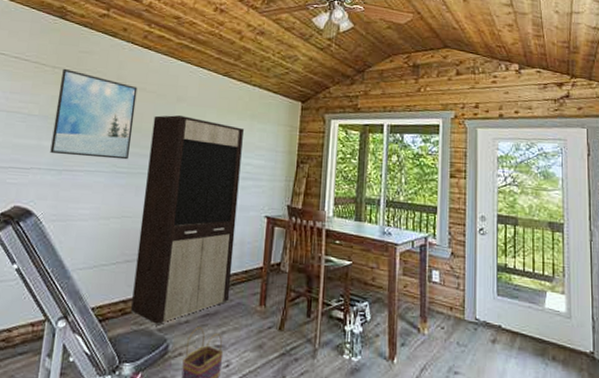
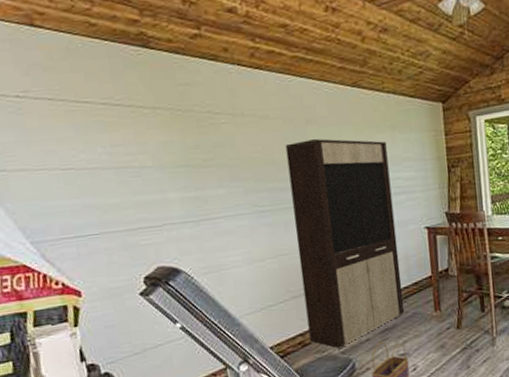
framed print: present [50,68,138,160] -> none [165,107,268,205]

